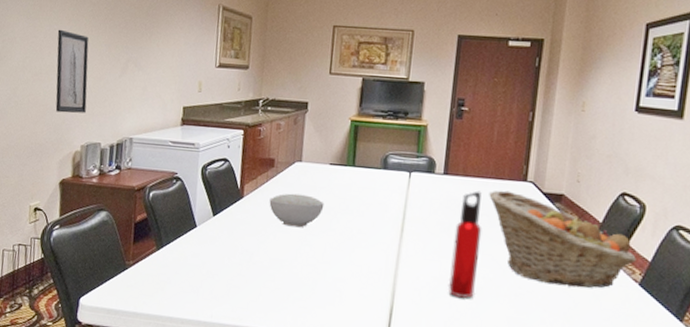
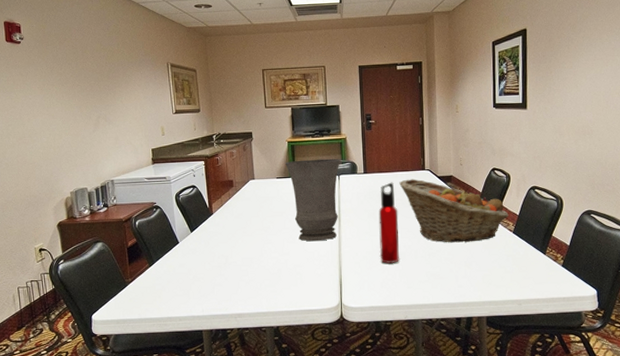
wall art: present [55,29,89,113] -> none [33,98,70,168]
bowl: present [269,193,325,228] -> none [234,204,278,231]
vase: none [343,145,416,253] -> present [285,158,341,242]

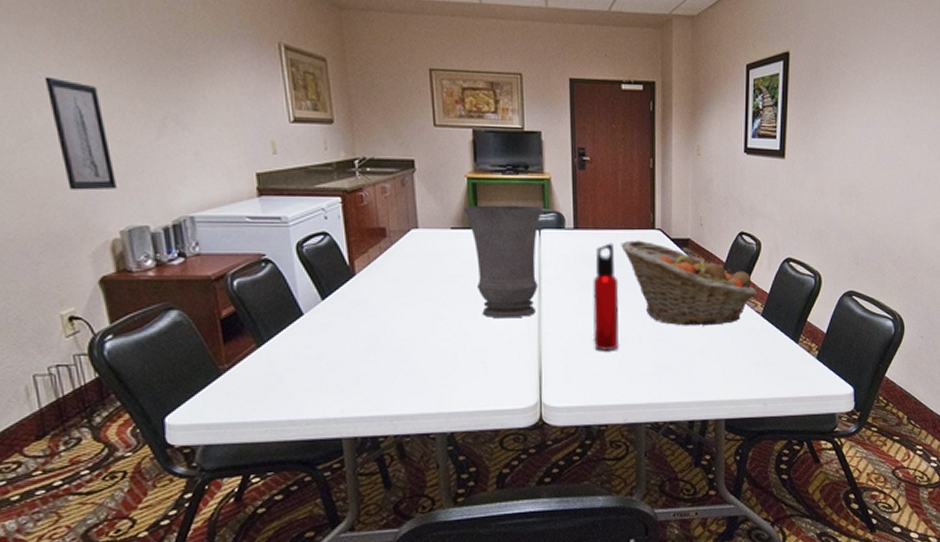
wall art: none [33,98,70,168] -> present [44,76,117,191]

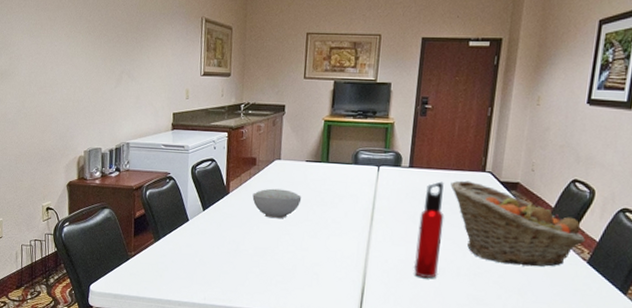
wall art: present [44,76,117,191] -> none [58,45,87,122]
bowl: none [387,264,452,302] -> present [252,188,302,219]
vase: present [463,205,543,319] -> none [318,143,384,240]

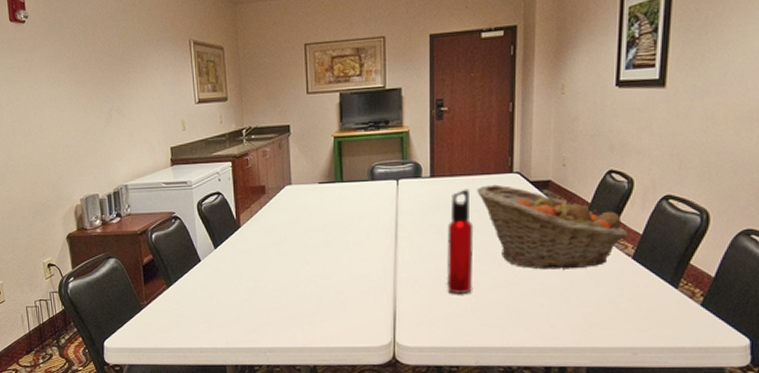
bowl: present [252,188,302,219] -> none [266,216,319,249]

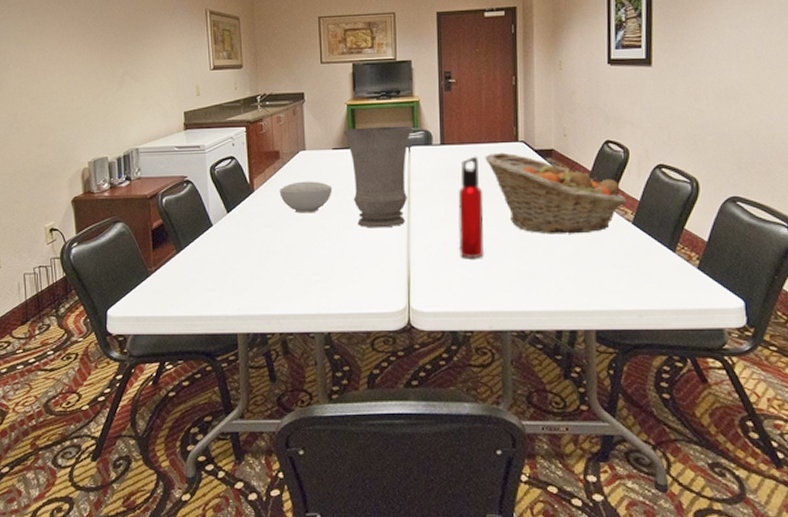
bowl: none [266,216,319,249] -> present [279,181,333,214]
vase: none [330,158,401,263] -> present [343,126,412,228]

